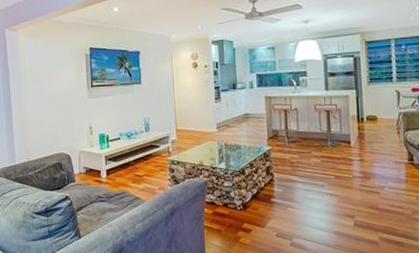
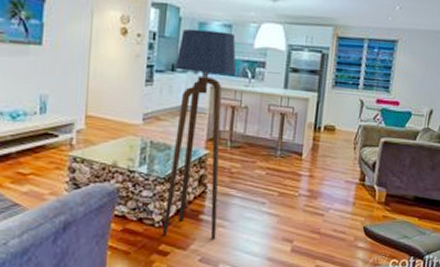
floor lamp: none [235,53,287,218] -> present [162,28,237,240]

